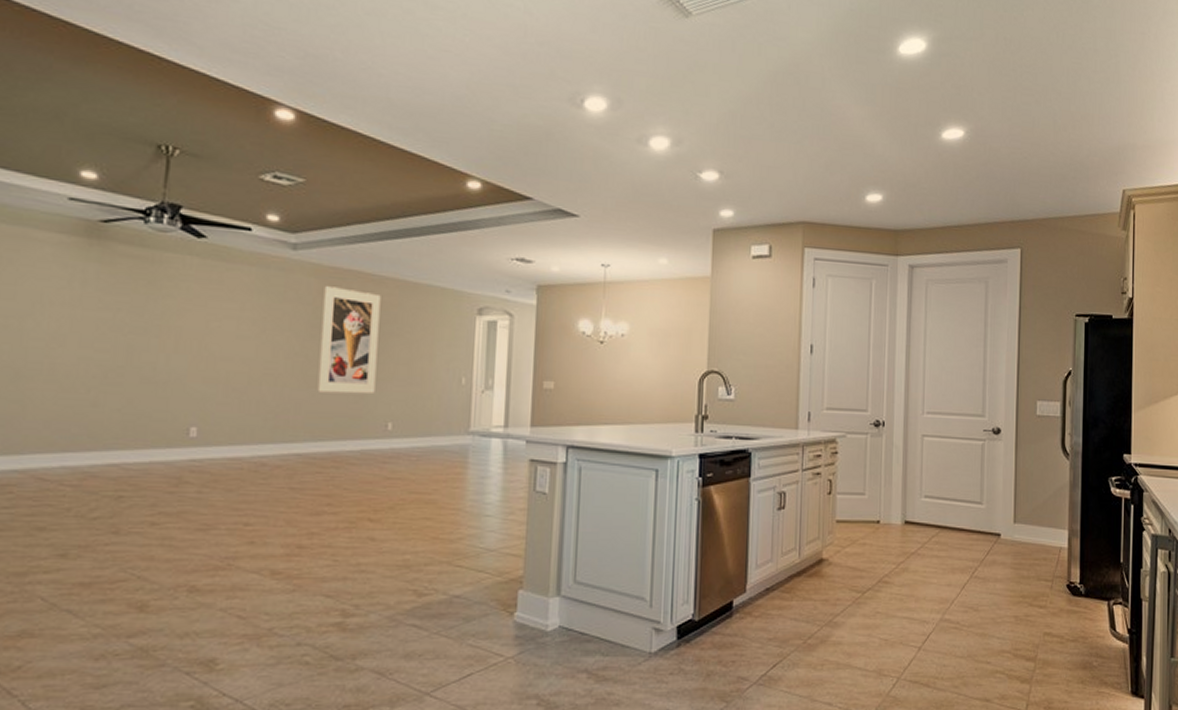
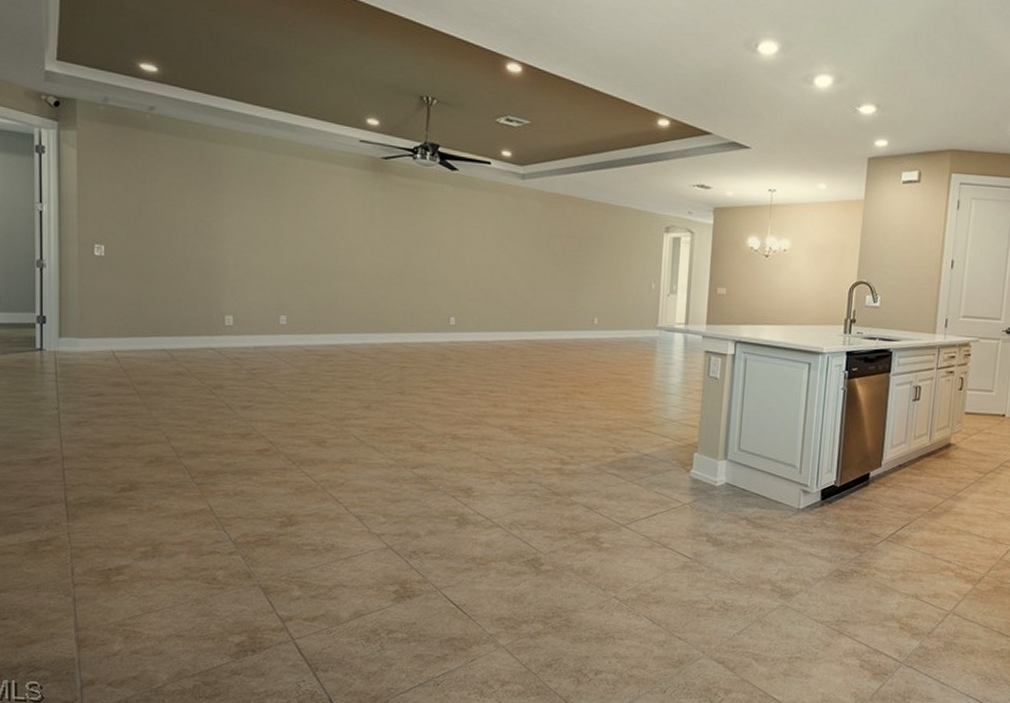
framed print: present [317,286,381,394] -> none [541,209,589,295]

